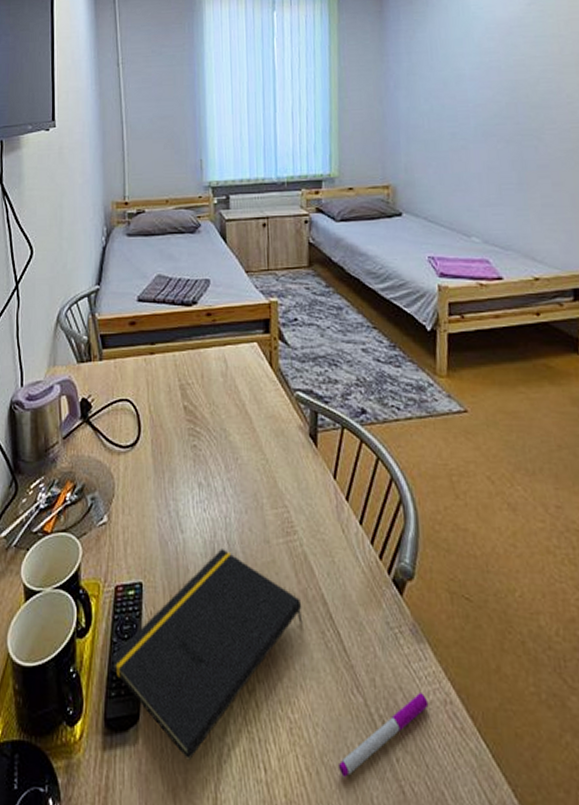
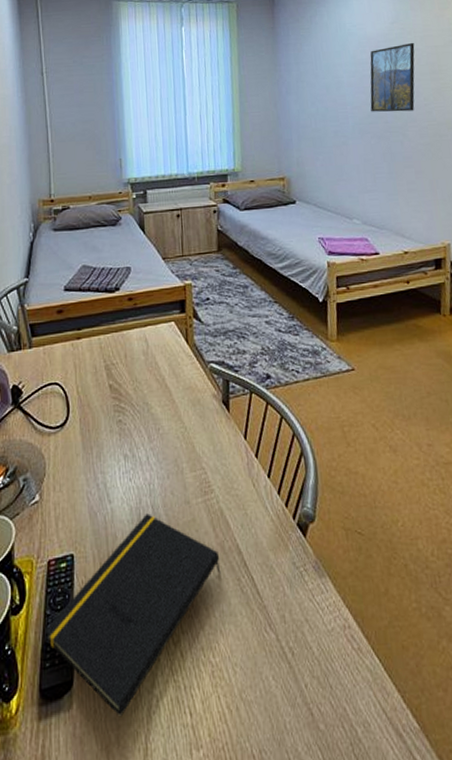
pen: present [337,693,429,777] -> none [255,622,331,709]
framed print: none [497,27,557,112] -> present [370,42,415,112]

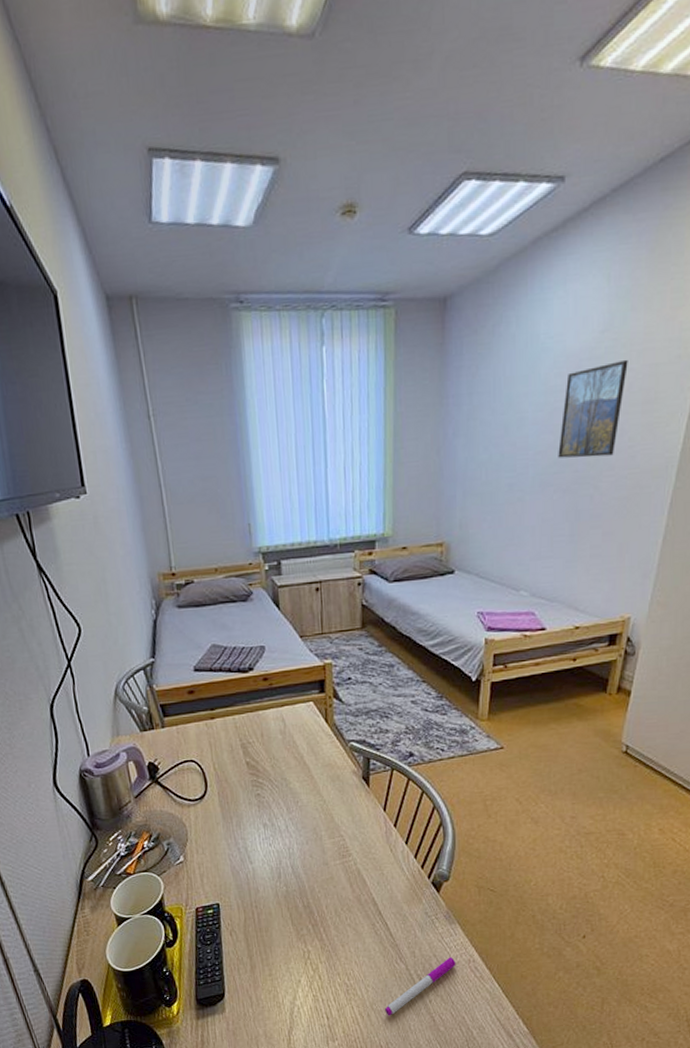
notepad: present [44,513,221,717] -> none [197,872,357,1019]
pen: none [255,622,331,709] -> present [384,957,456,1016]

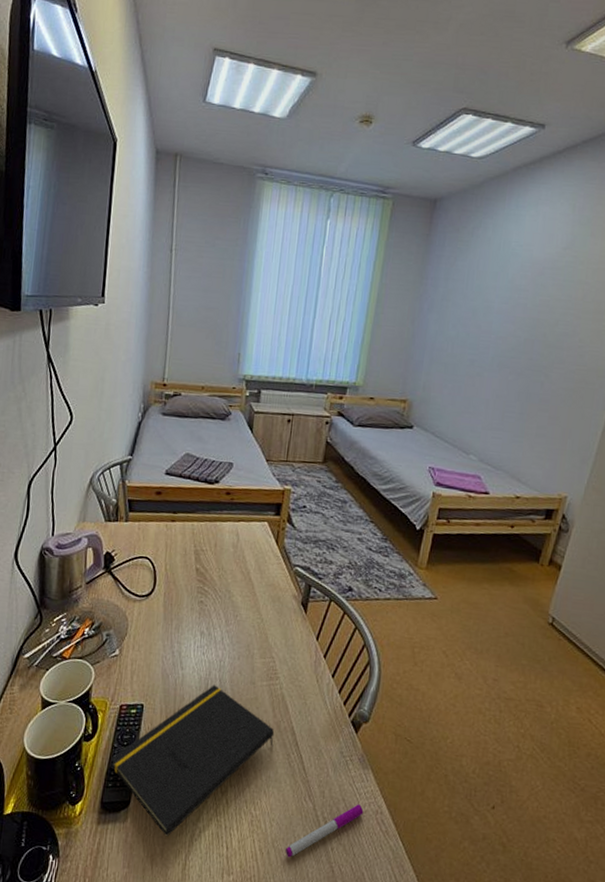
notepad: none [197,872,357,1019] -> present [110,685,275,837]
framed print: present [558,359,628,458] -> none [516,274,584,352]

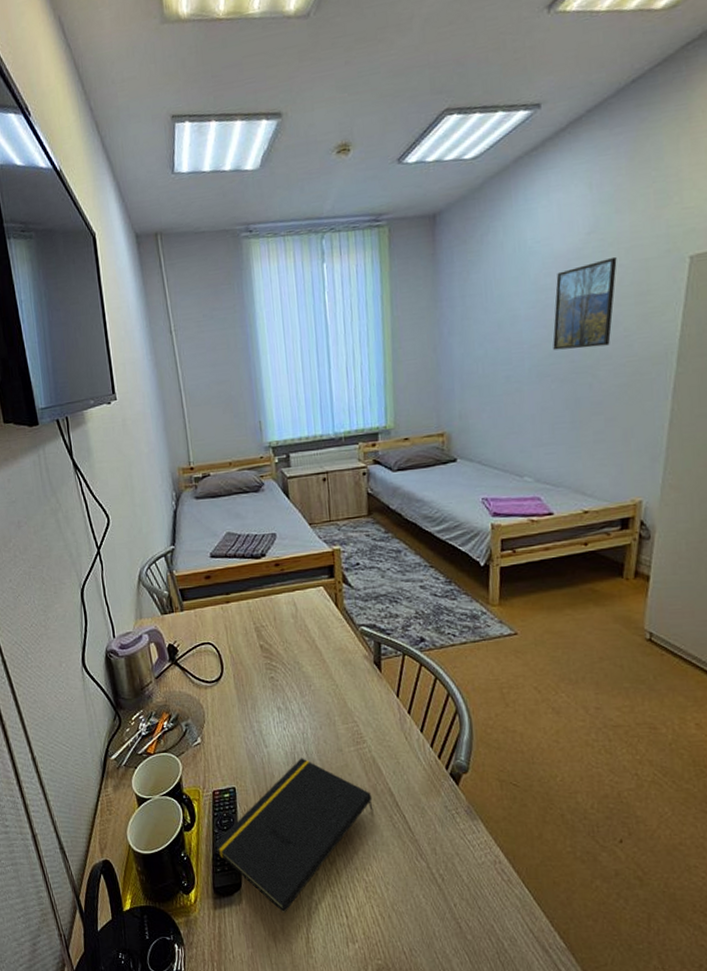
pen: present [285,804,364,858] -> none [406,856,481,919]
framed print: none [516,274,584,352] -> present [553,256,617,350]

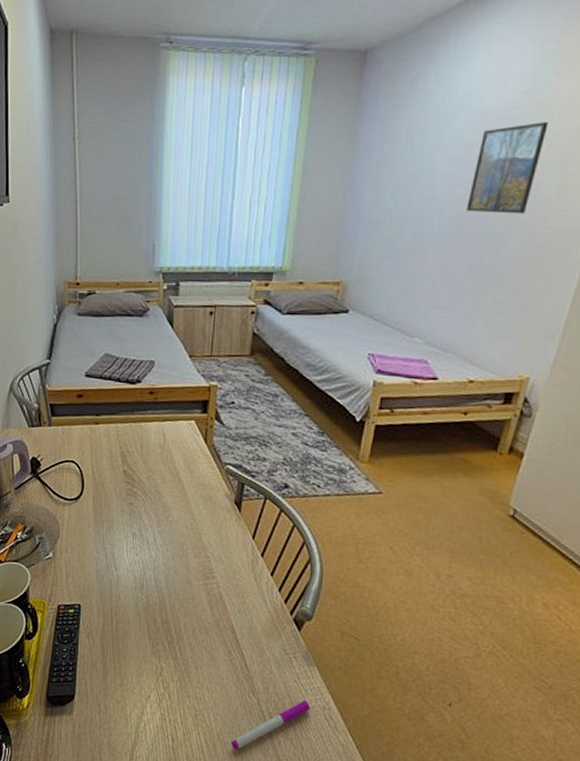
notepad: present [214,758,374,913] -> none [53,585,214,729]
pen: none [406,856,481,919] -> present [230,700,310,750]

